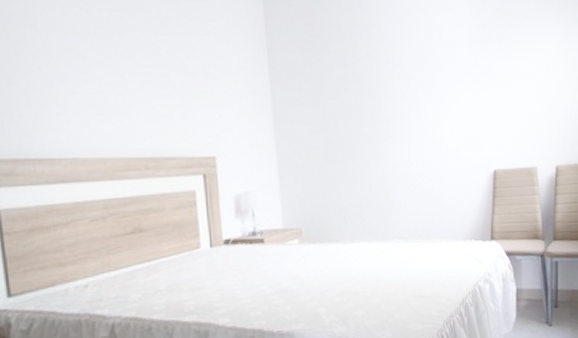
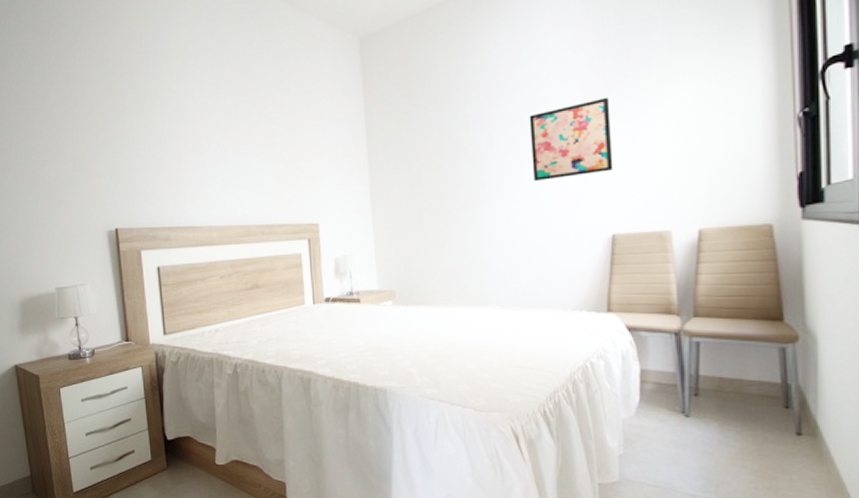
wall art: none [425,46,494,120] -> present [529,97,613,182]

